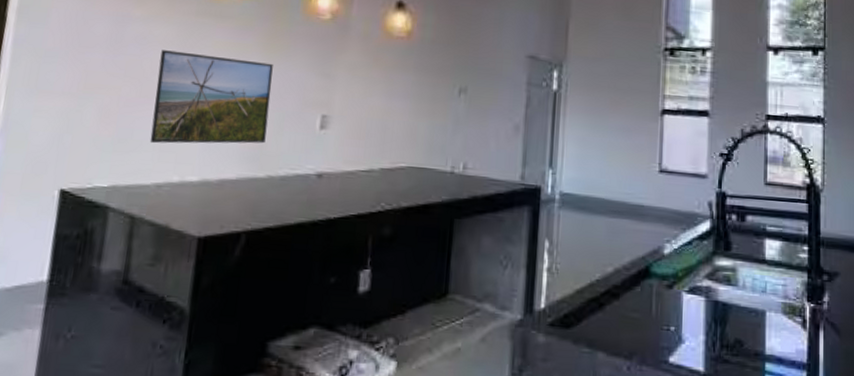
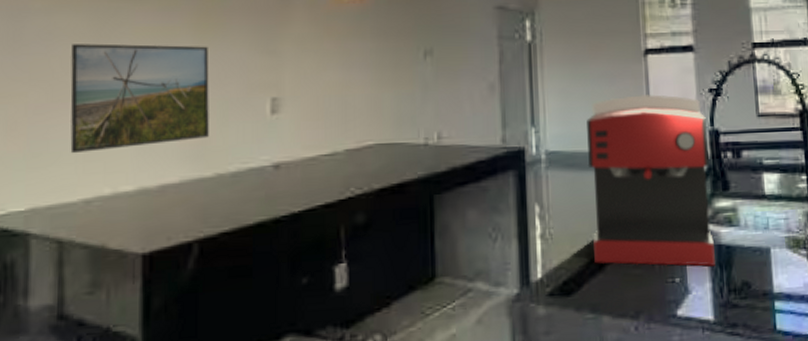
coffee maker: none [595,151,715,320] -> present [587,95,715,267]

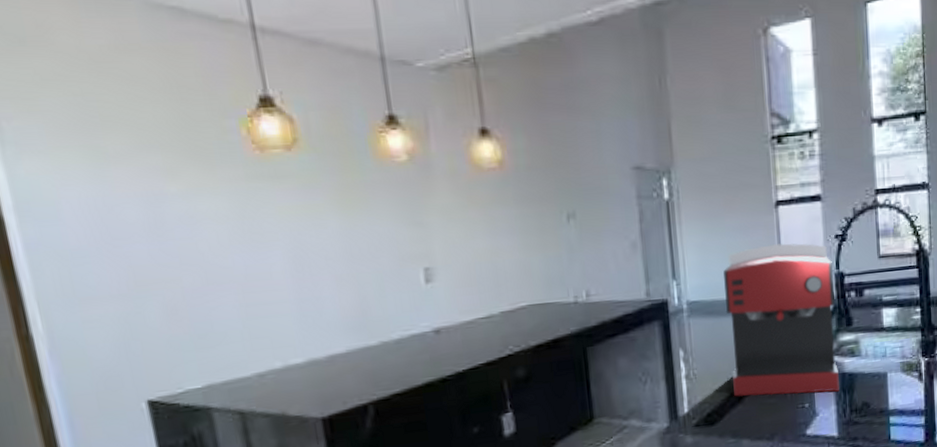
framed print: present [70,43,209,154] -> none [216,221,368,333]

